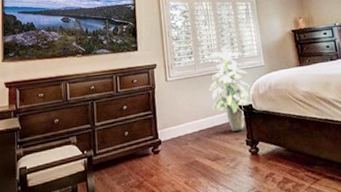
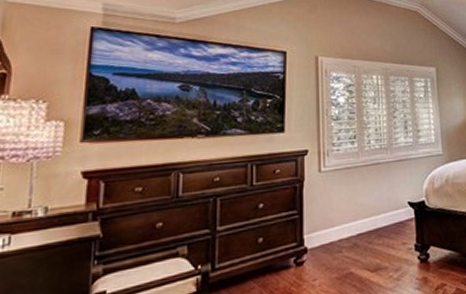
indoor plant: present [207,48,250,131] -> none [373,132,423,234]

